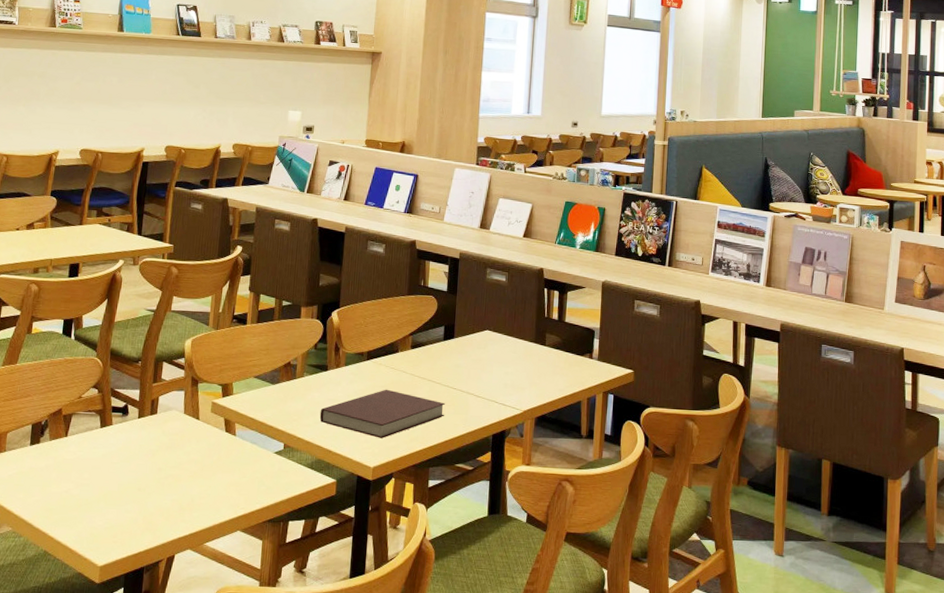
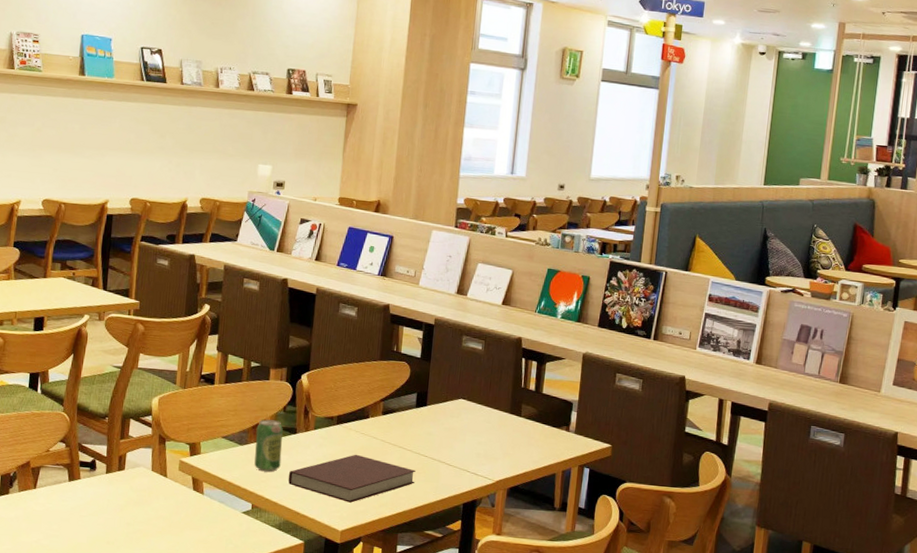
beverage can: none [286,357,314,411] -> present [254,419,283,473]

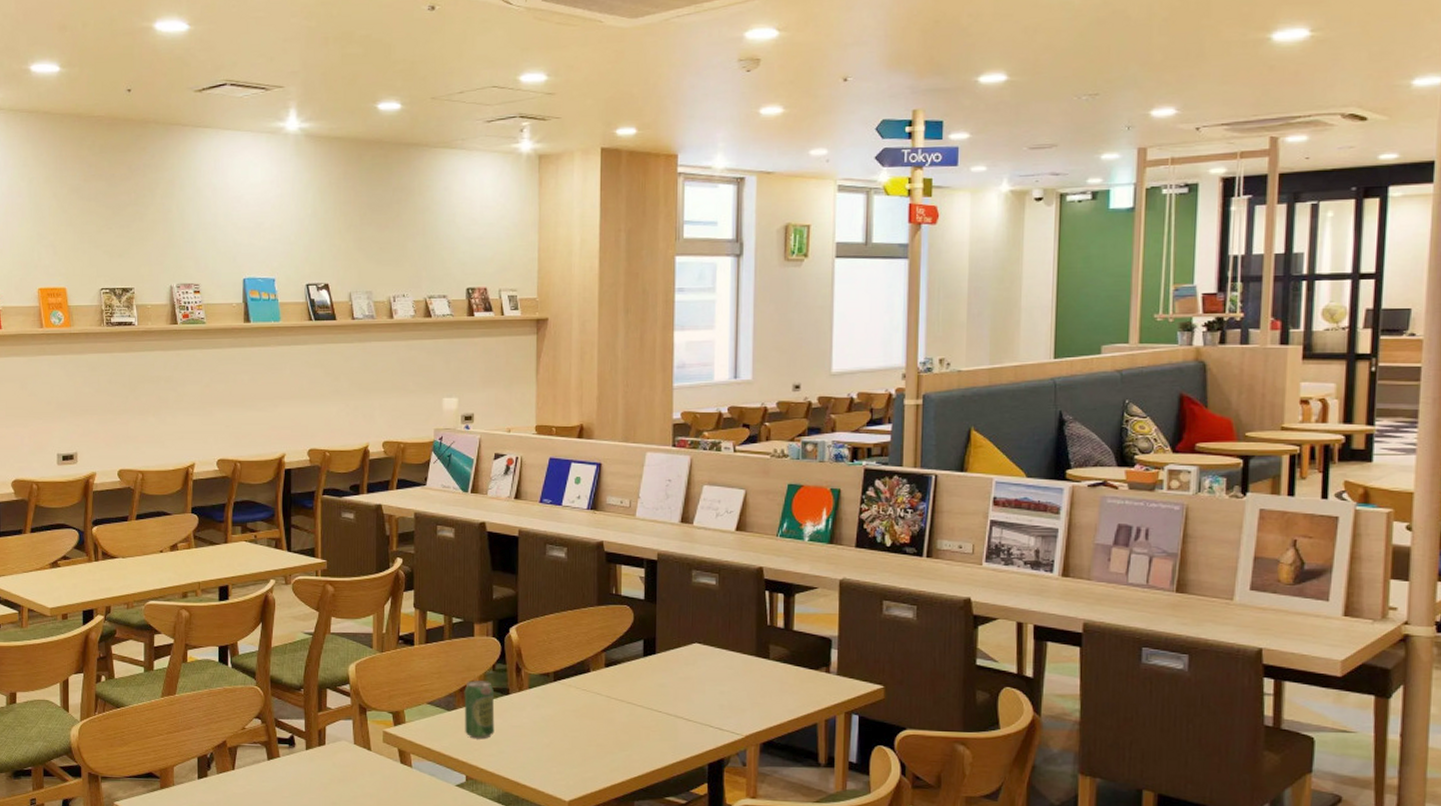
notebook: present [288,454,416,503] -> none [503,713,649,769]

